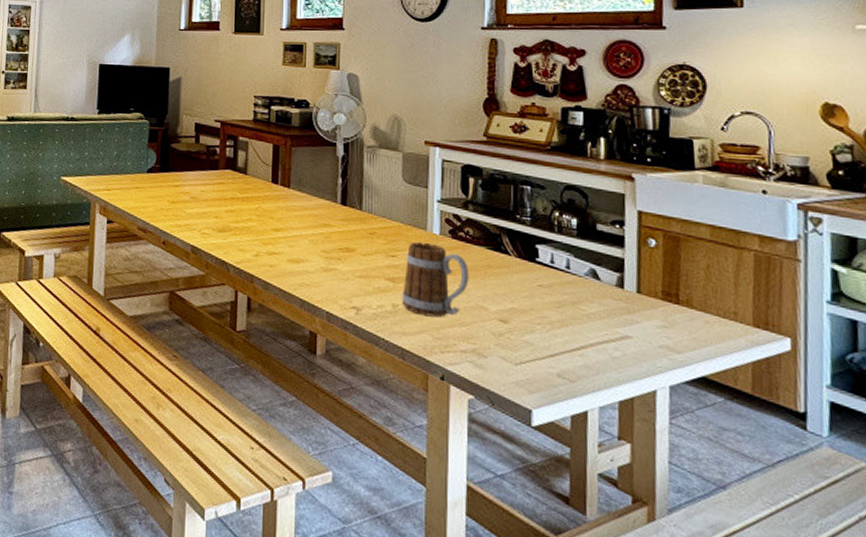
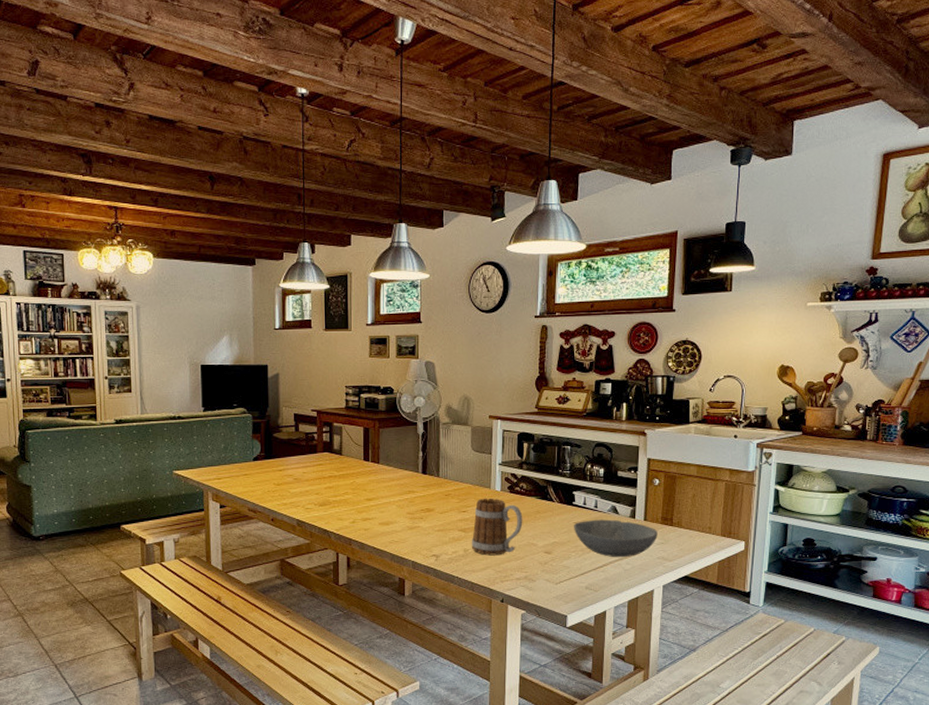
bowl: none [538,284,658,340] -> present [574,519,658,558]

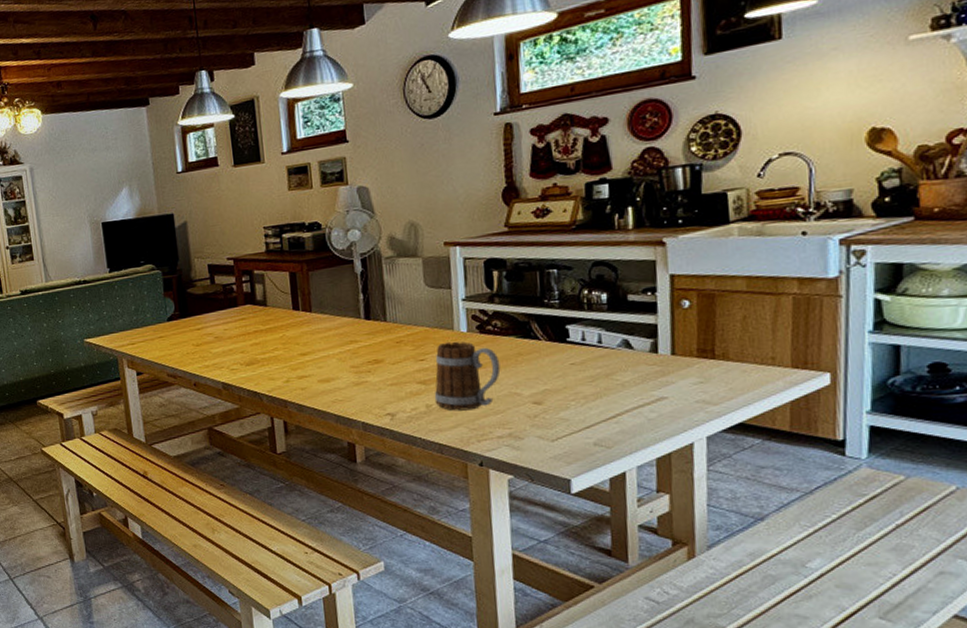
bowl: present [574,519,658,558] -> none [570,356,694,405]

